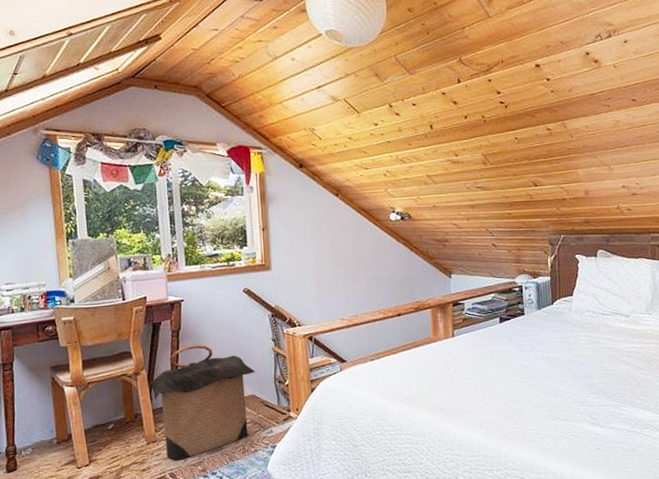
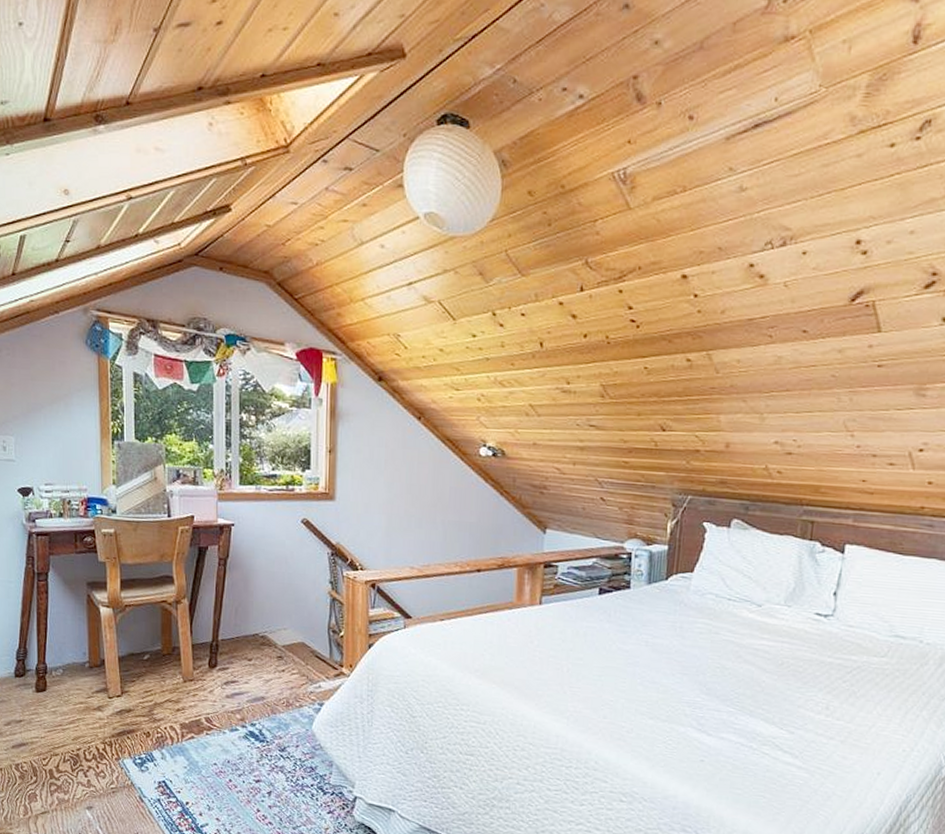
laundry hamper: present [149,345,255,460] -> none [190,577,307,705]

